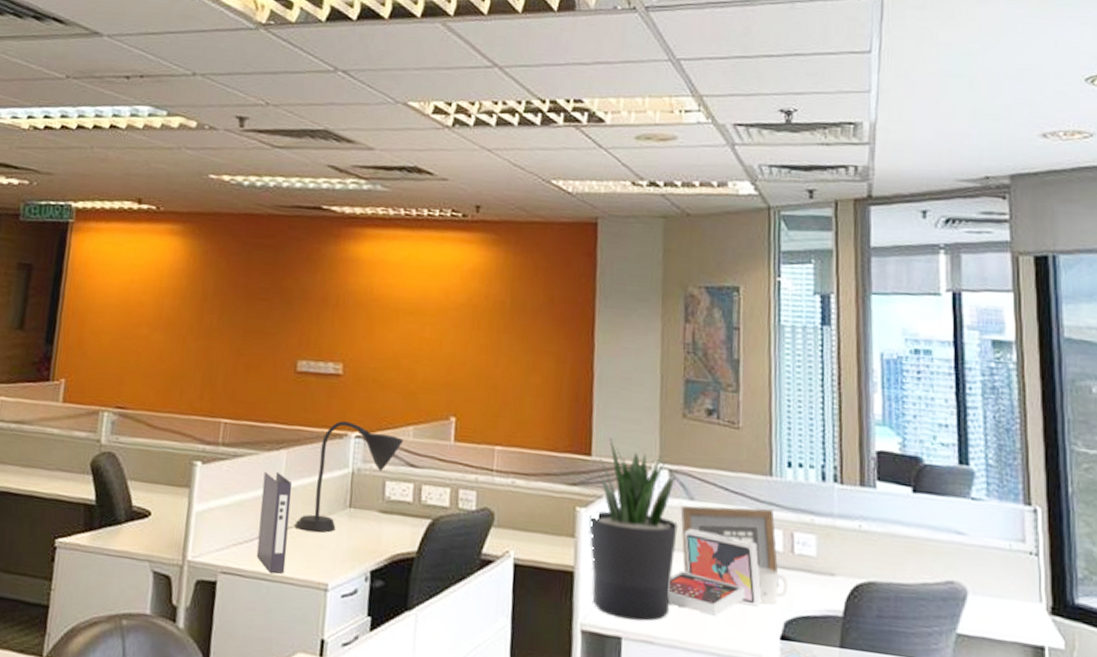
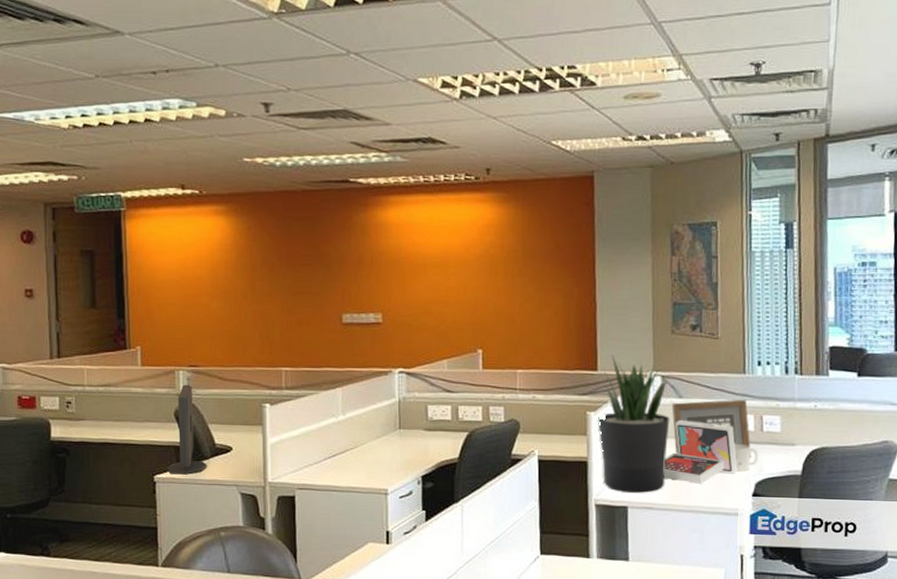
monitor: none [70,429,119,542] -> present [166,384,207,475]
binder: present [256,471,292,574] -> none [324,406,351,486]
desk lamp: present [294,421,404,533] -> none [354,361,440,451]

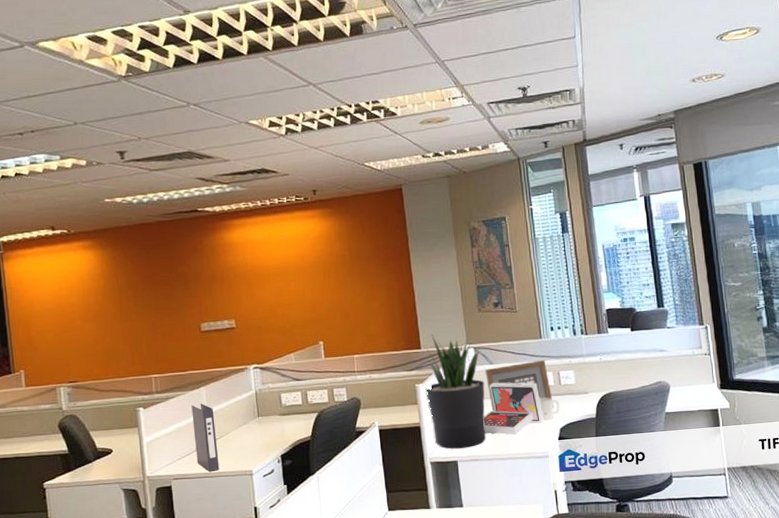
monitor: present [166,384,207,475] -> none [54,398,91,480]
binder: none [324,406,351,486] -> present [191,404,220,472]

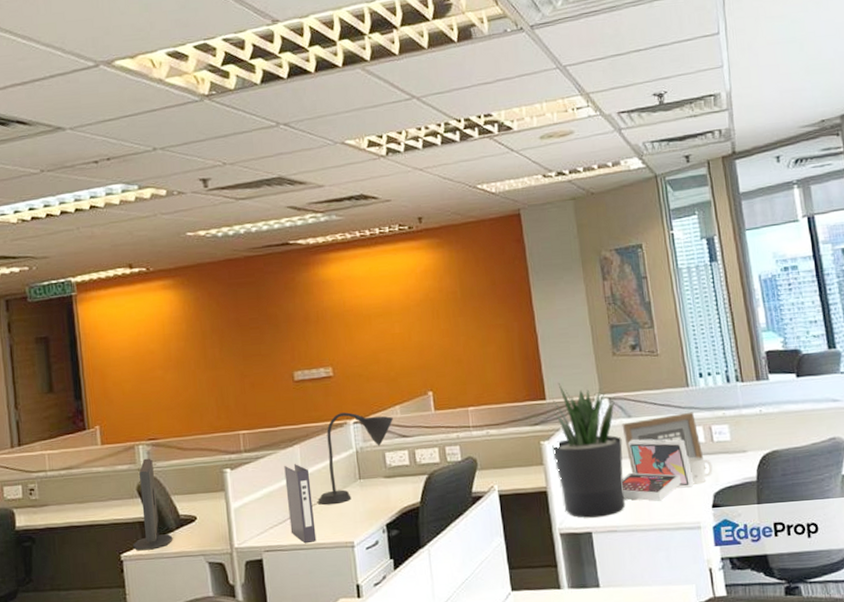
monitor: none [54,398,91,480] -> present [132,458,173,551]
desk lamp: none [220,359,289,439] -> present [317,412,394,505]

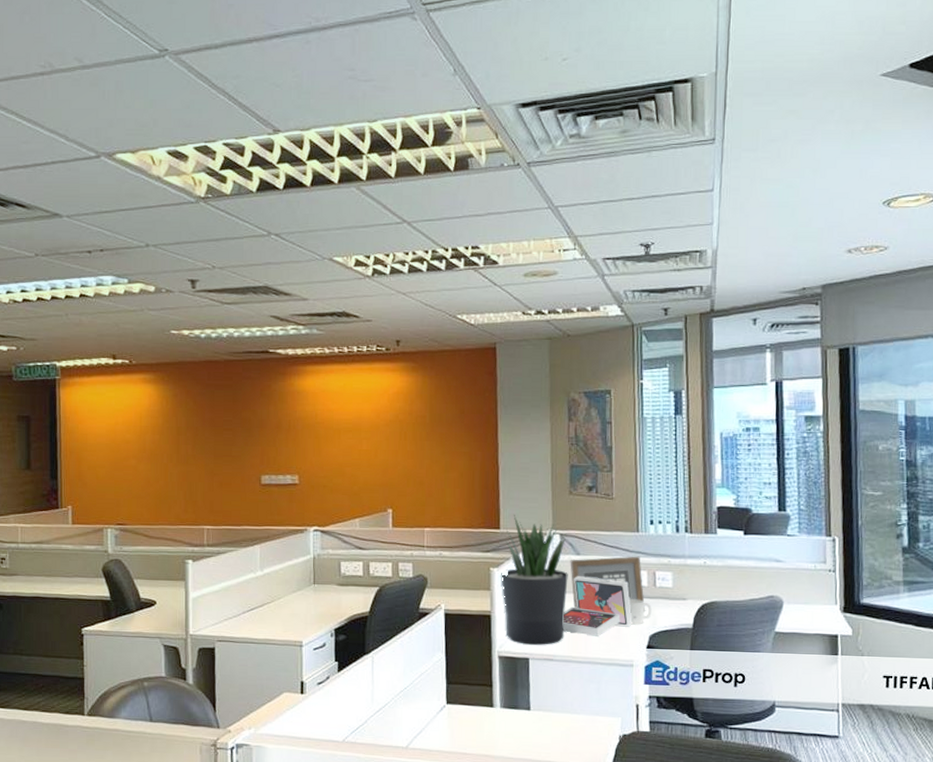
monitor: present [132,458,173,551] -> none [93,541,132,628]
binder: present [284,464,317,544] -> none [243,563,268,638]
desk lamp: present [317,412,394,505] -> none [271,519,353,605]

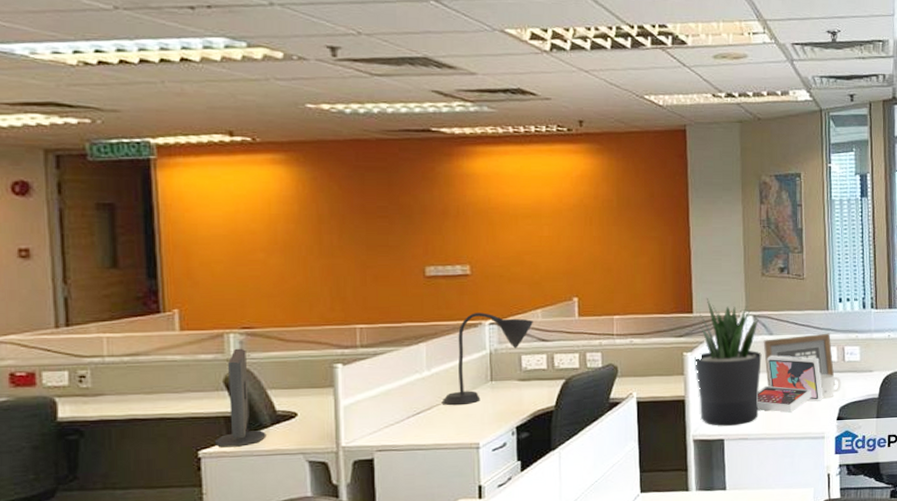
monitor: none [93,541,132,628] -> present [214,348,267,448]
desk lamp: none [271,519,353,605] -> present [441,313,534,406]

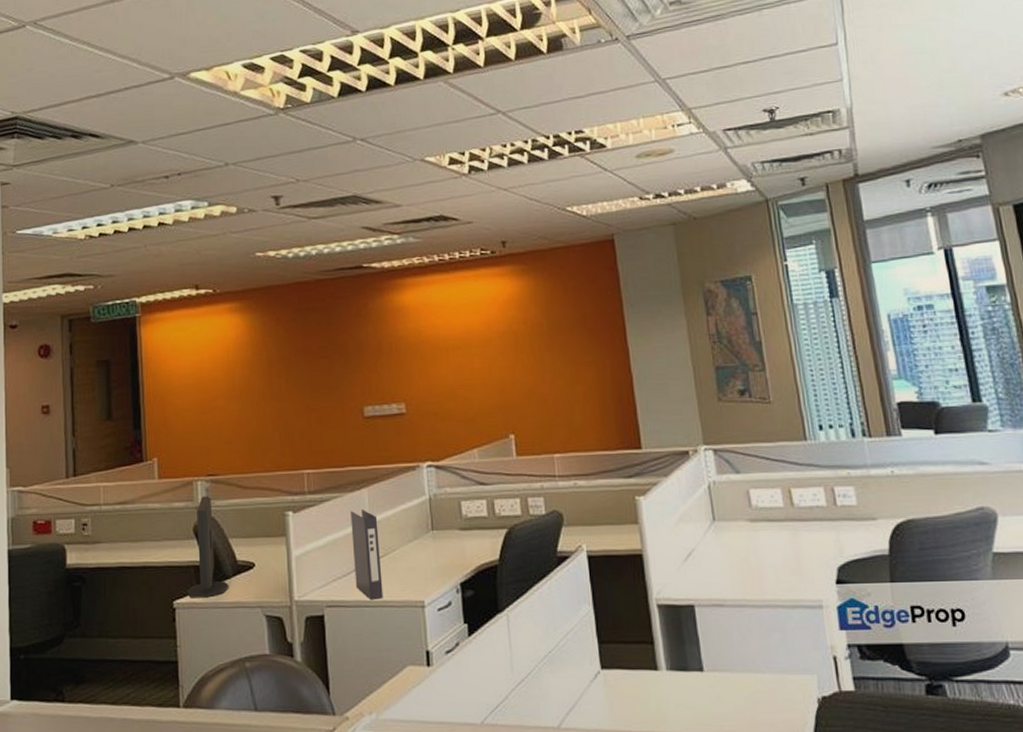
binder: none [406,362,438,444] -> present [350,510,383,601]
desk lamp: present [441,313,534,406] -> none [385,454,472,558]
planter: present [695,298,762,426] -> none [648,431,734,588]
tablet: present [758,355,823,413] -> none [729,499,815,573]
picture frame: present [763,333,835,388] -> none [729,469,827,540]
mug: present [820,374,841,399] -> none [807,523,837,555]

